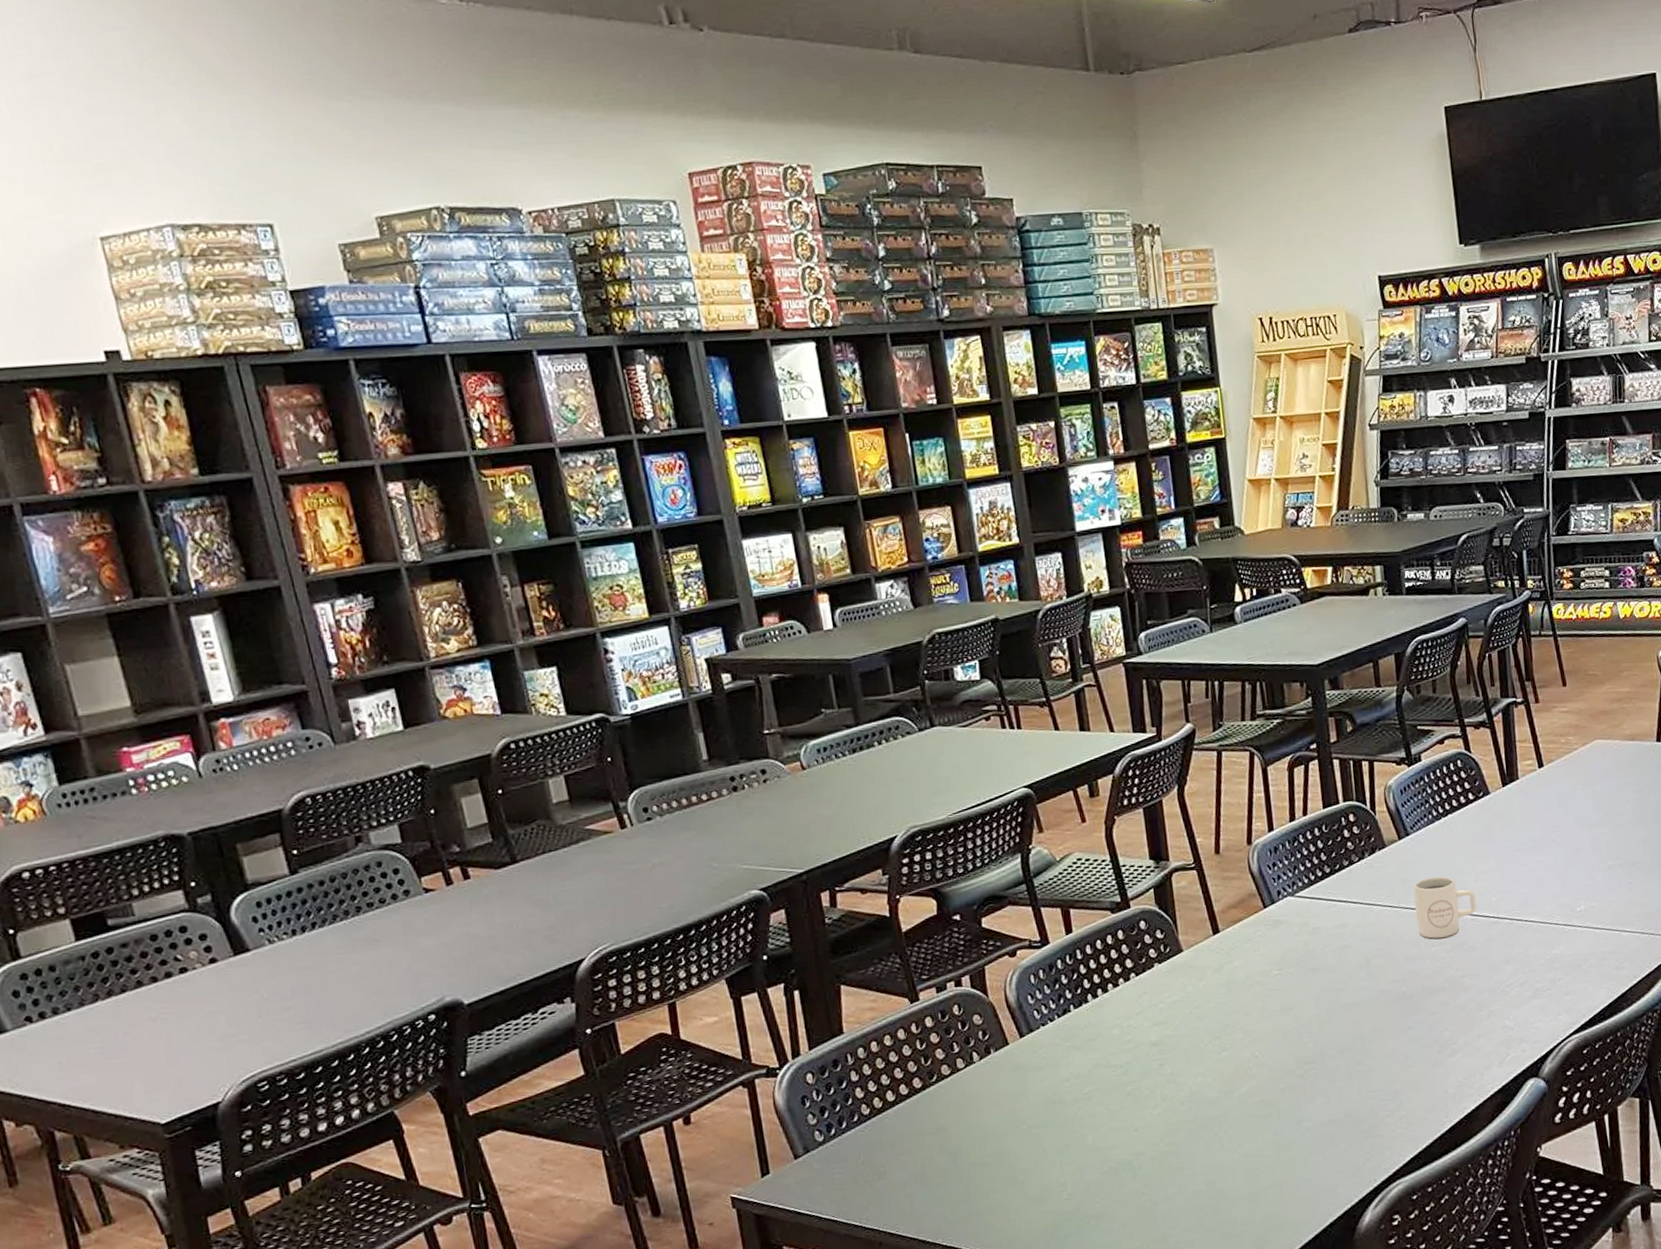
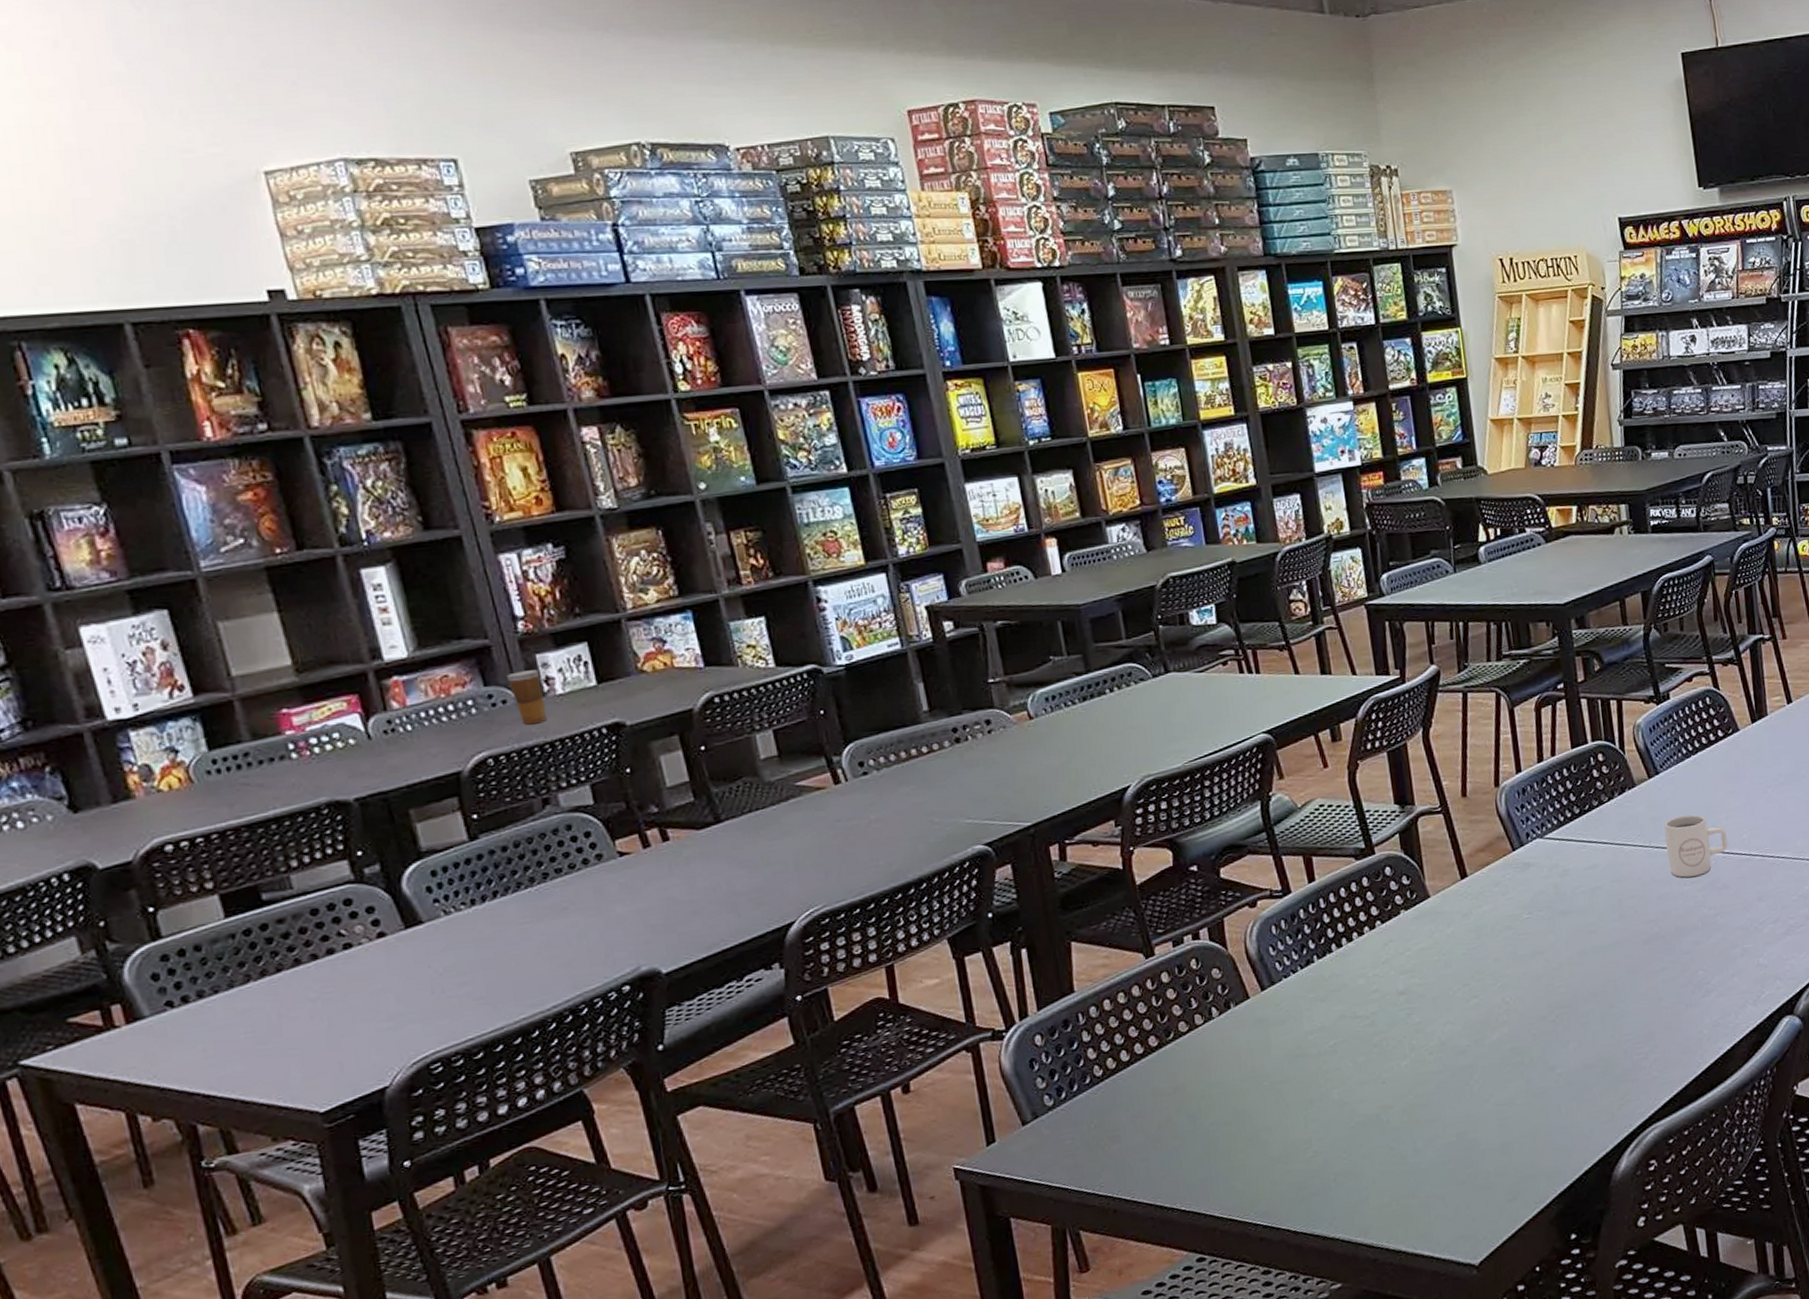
beverage cup: none [322,714,359,768] -> present [507,670,548,726]

